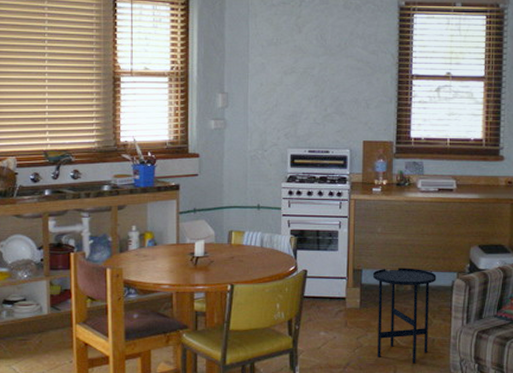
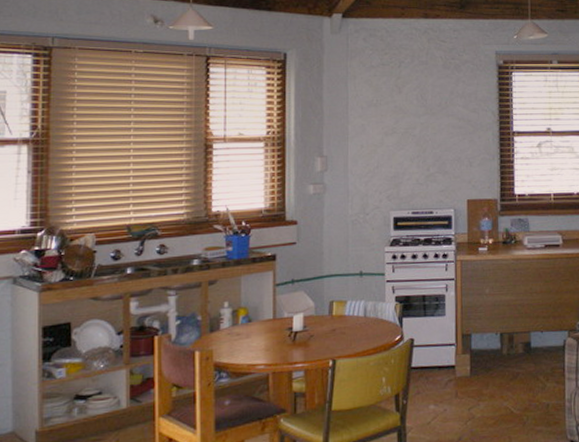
side table: present [372,268,437,364] -> none [482,329,548,433]

